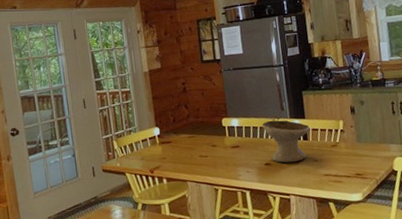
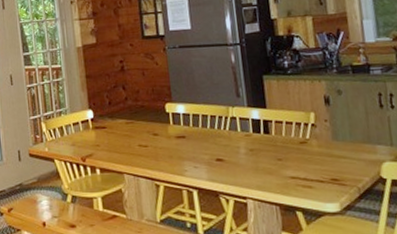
bowl: present [262,120,310,163] -> none [213,108,273,160]

